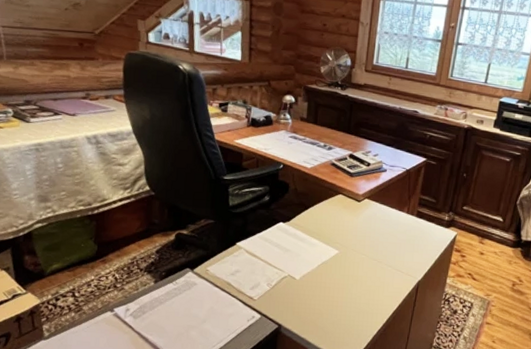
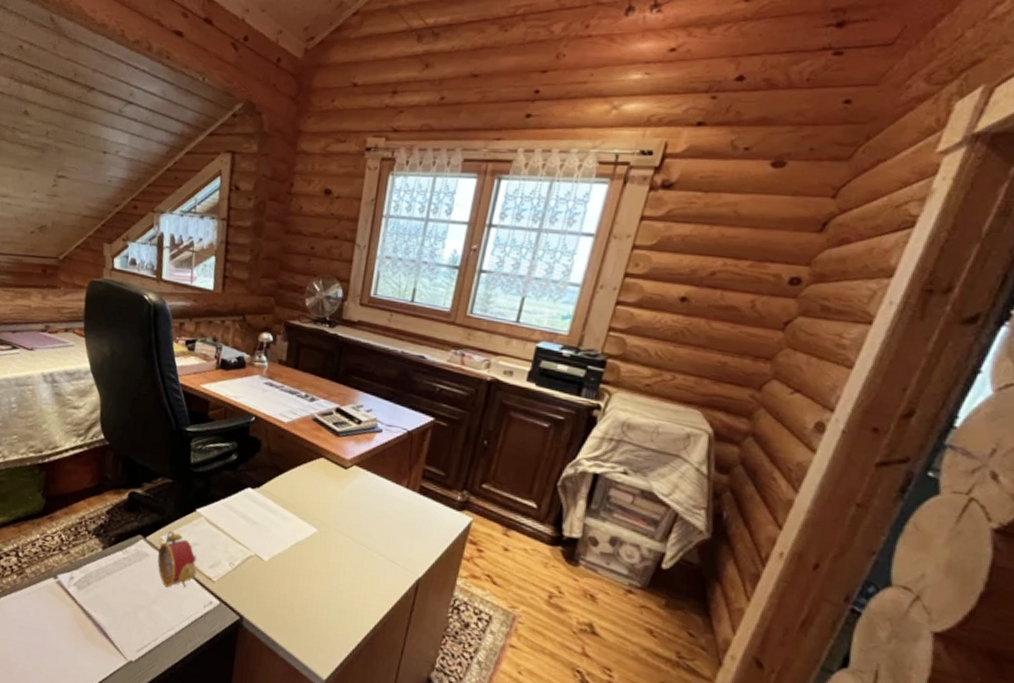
alarm clock: none [204,262,240,309] -> present [157,531,197,588]

